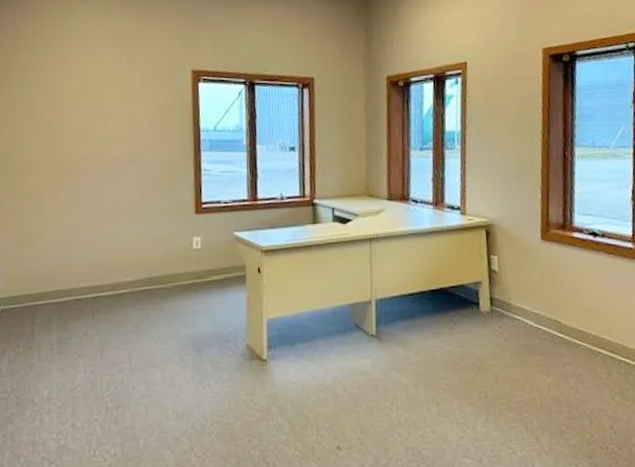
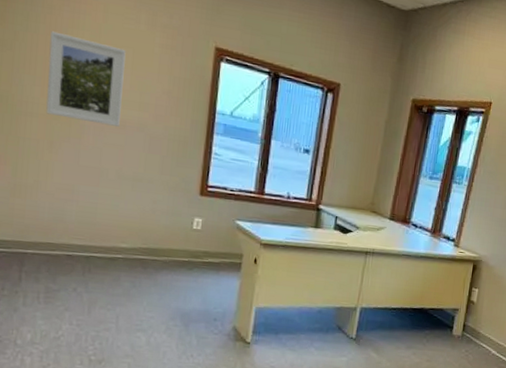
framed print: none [44,89,113,166] -> present [46,31,126,127]

